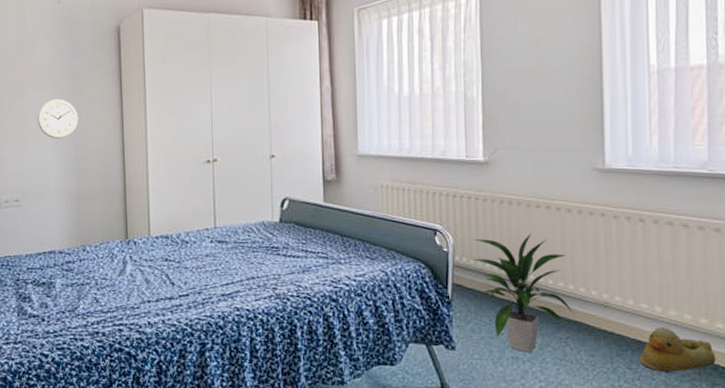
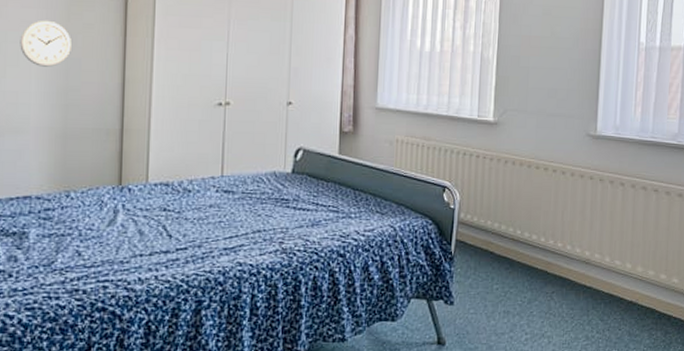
indoor plant: present [471,233,575,353] -> none [475,193,561,307]
rubber duck: present [640,326,716,372] -> none [610,281,670,323]

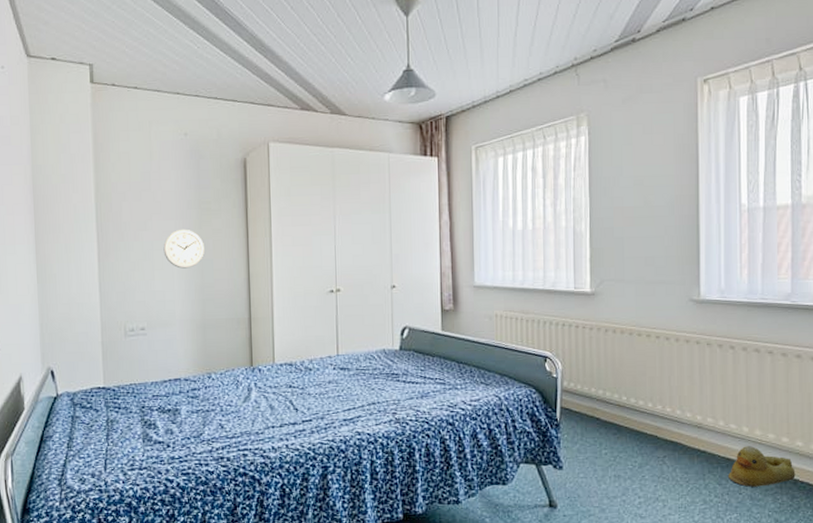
rubber duck: none [610,281,670,323] -> present [728,445,796,487]

